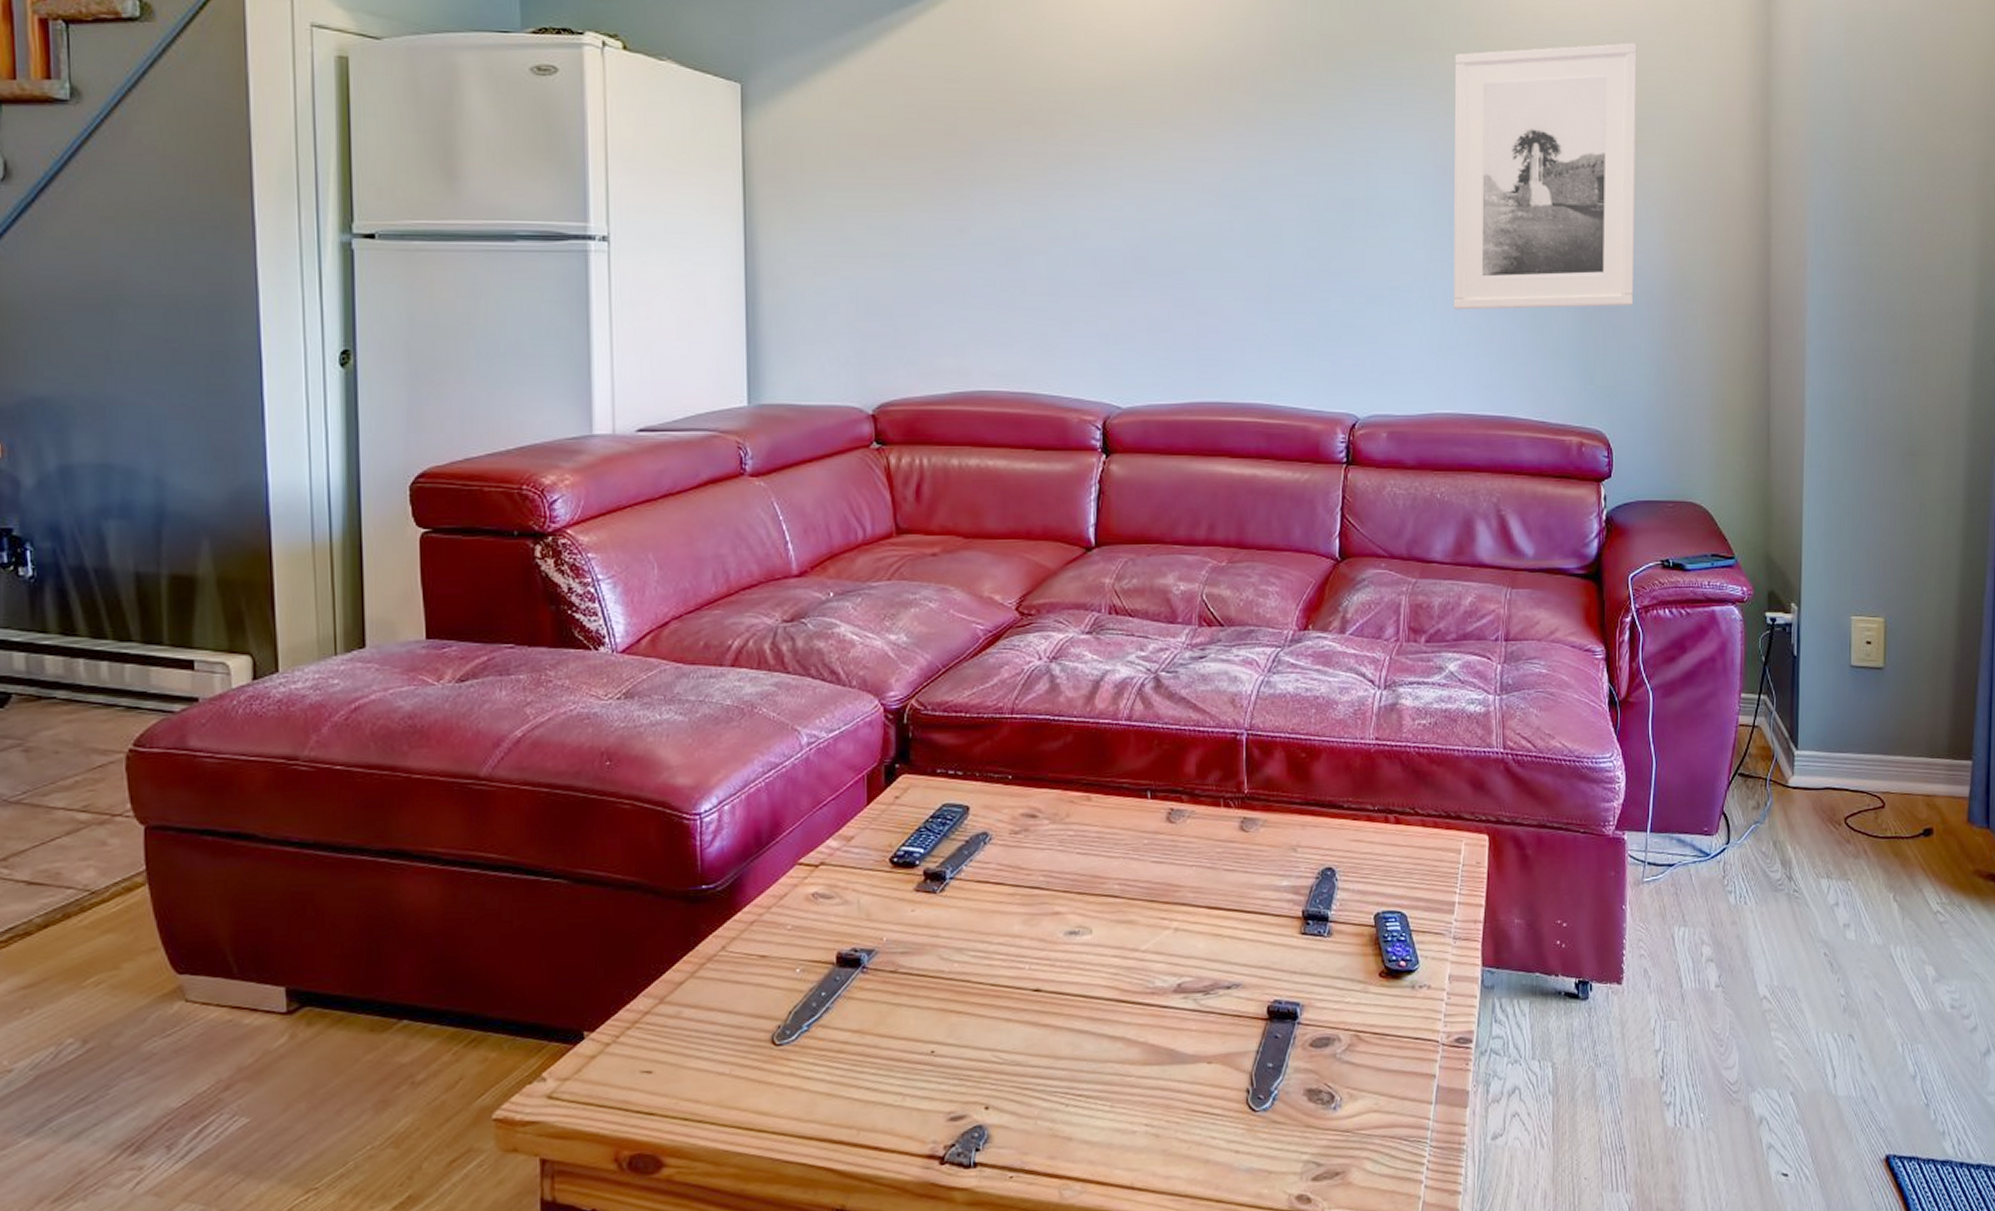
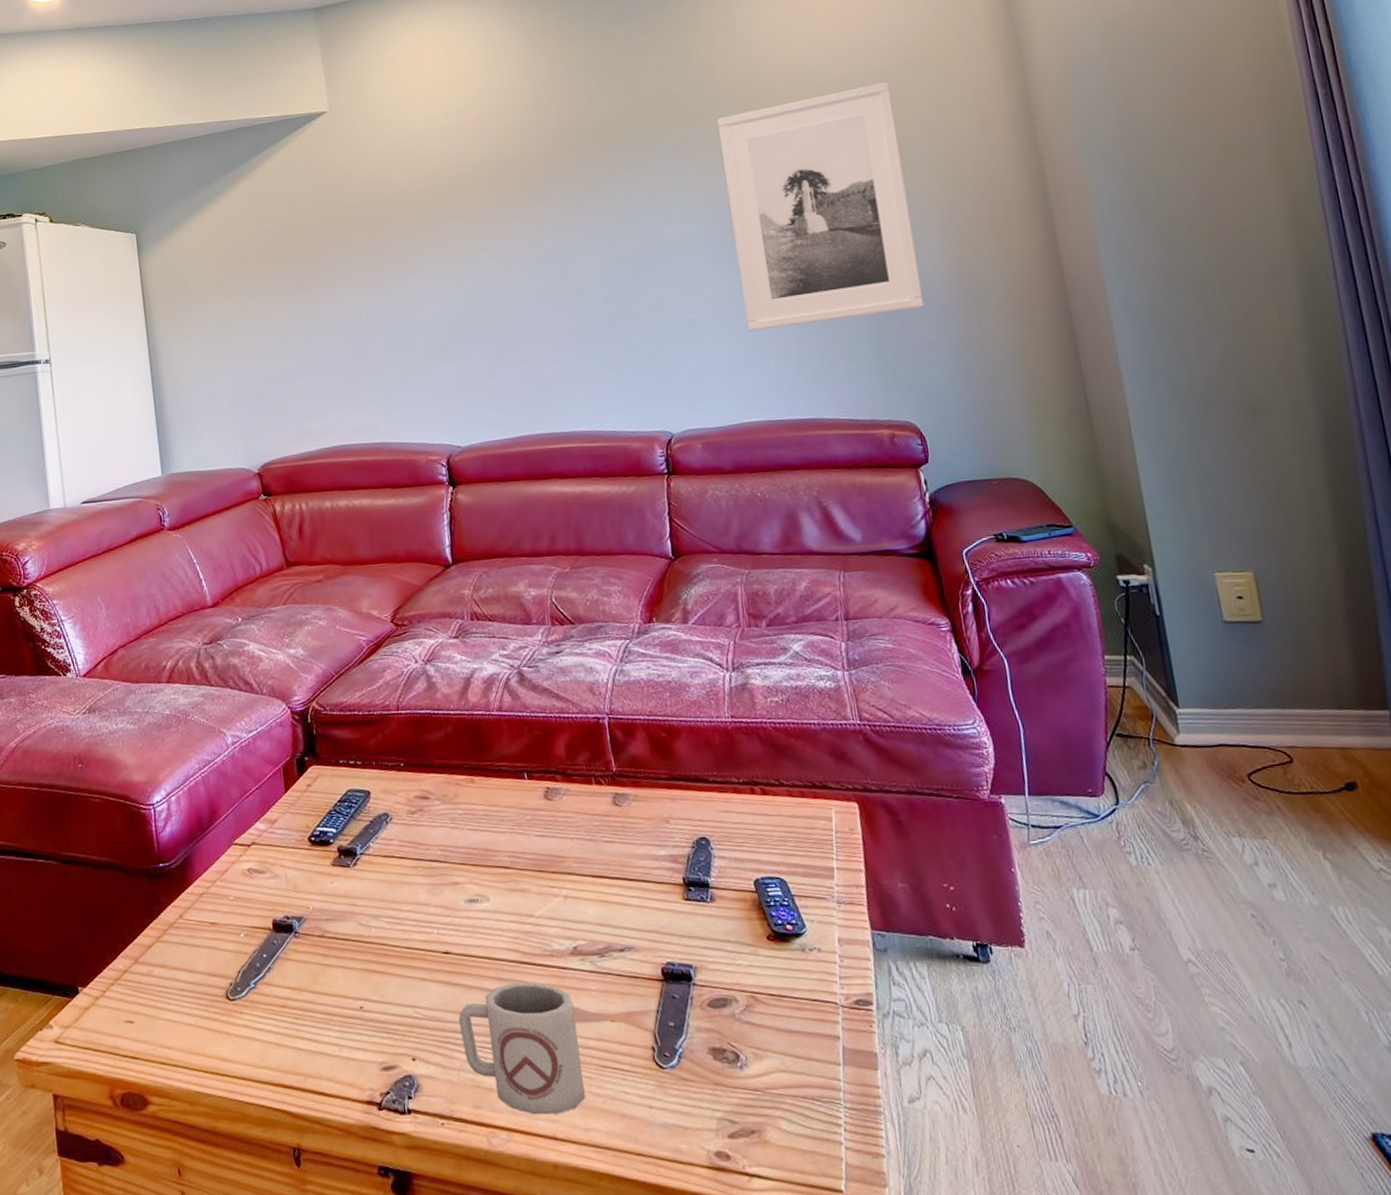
cup: none [1042,1022,1171,1164] -> present [458,982,586,1115]

